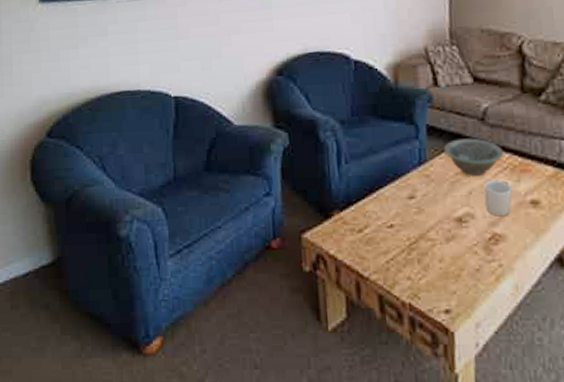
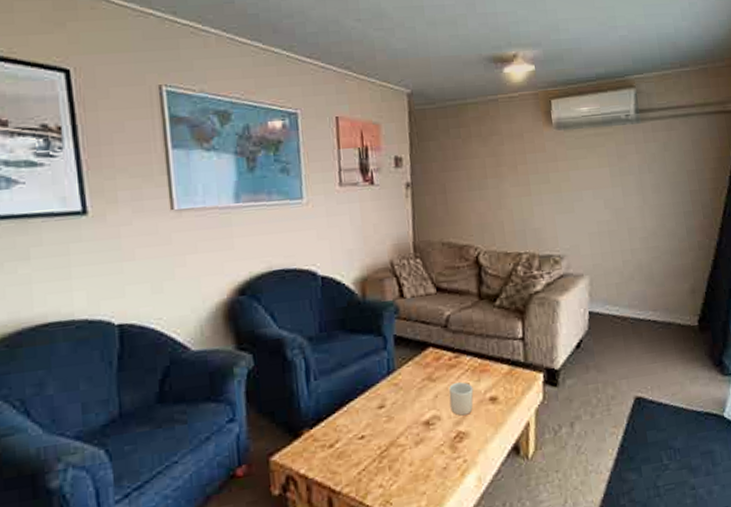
decorative bowl: present [443,138,504,176] -> none [410,344,465,381]

